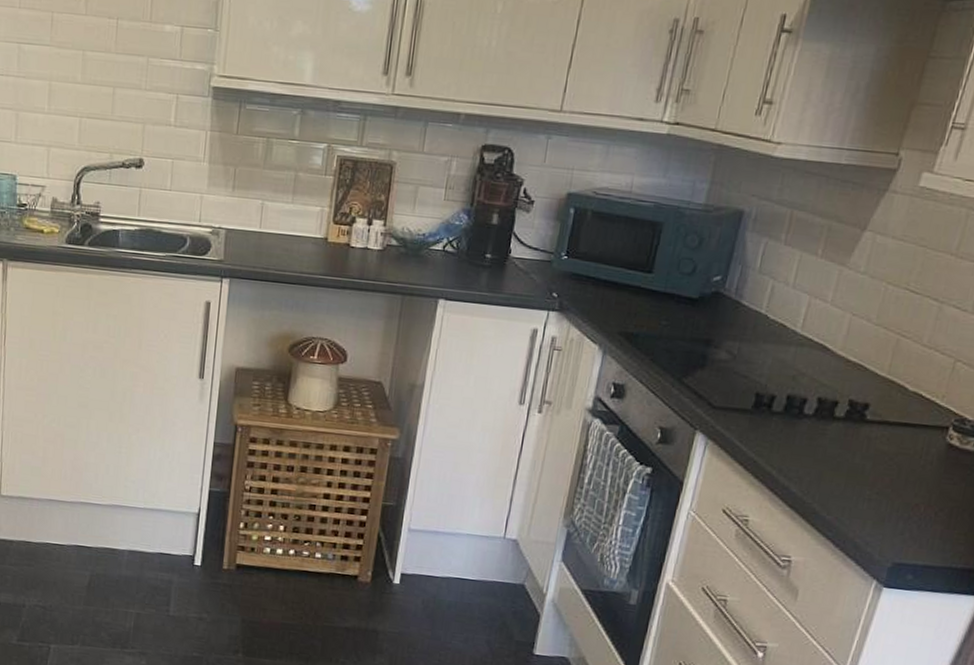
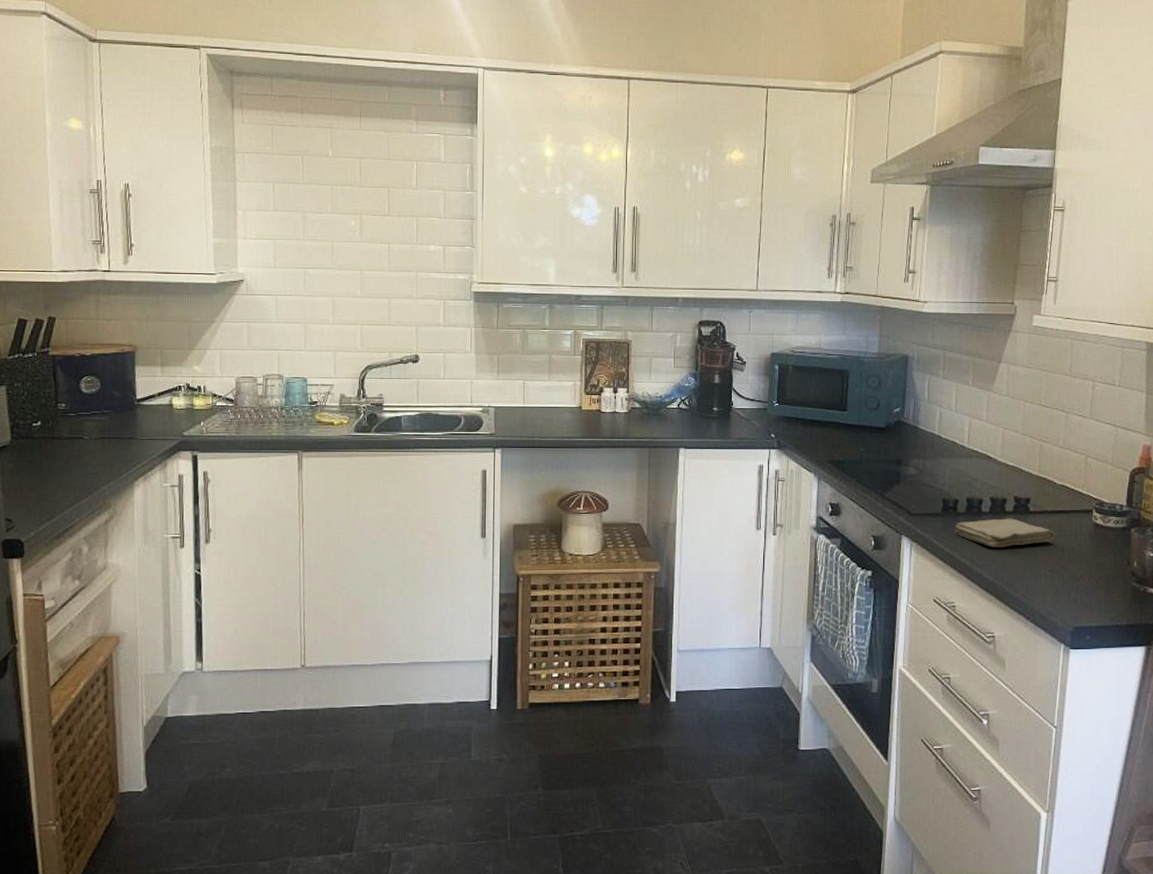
washcloth: none [763,422,893,460] -> present [954,518,1055,547]

